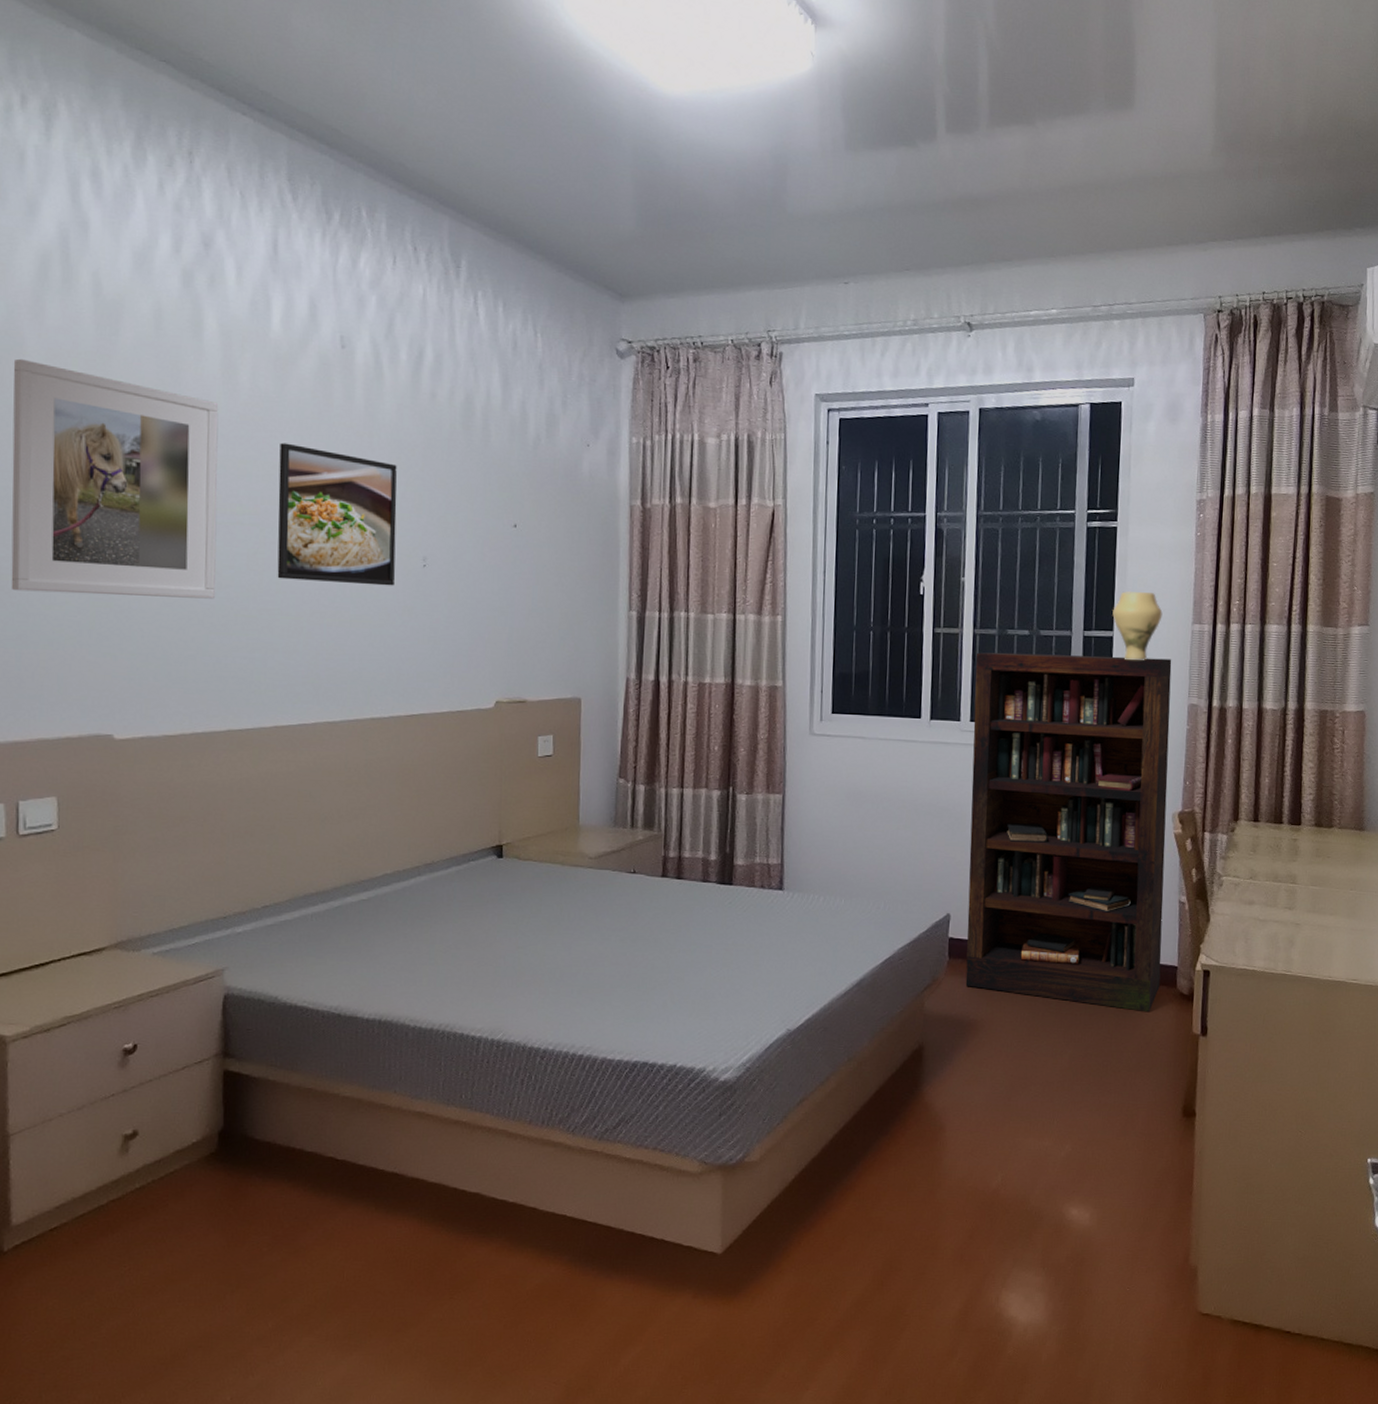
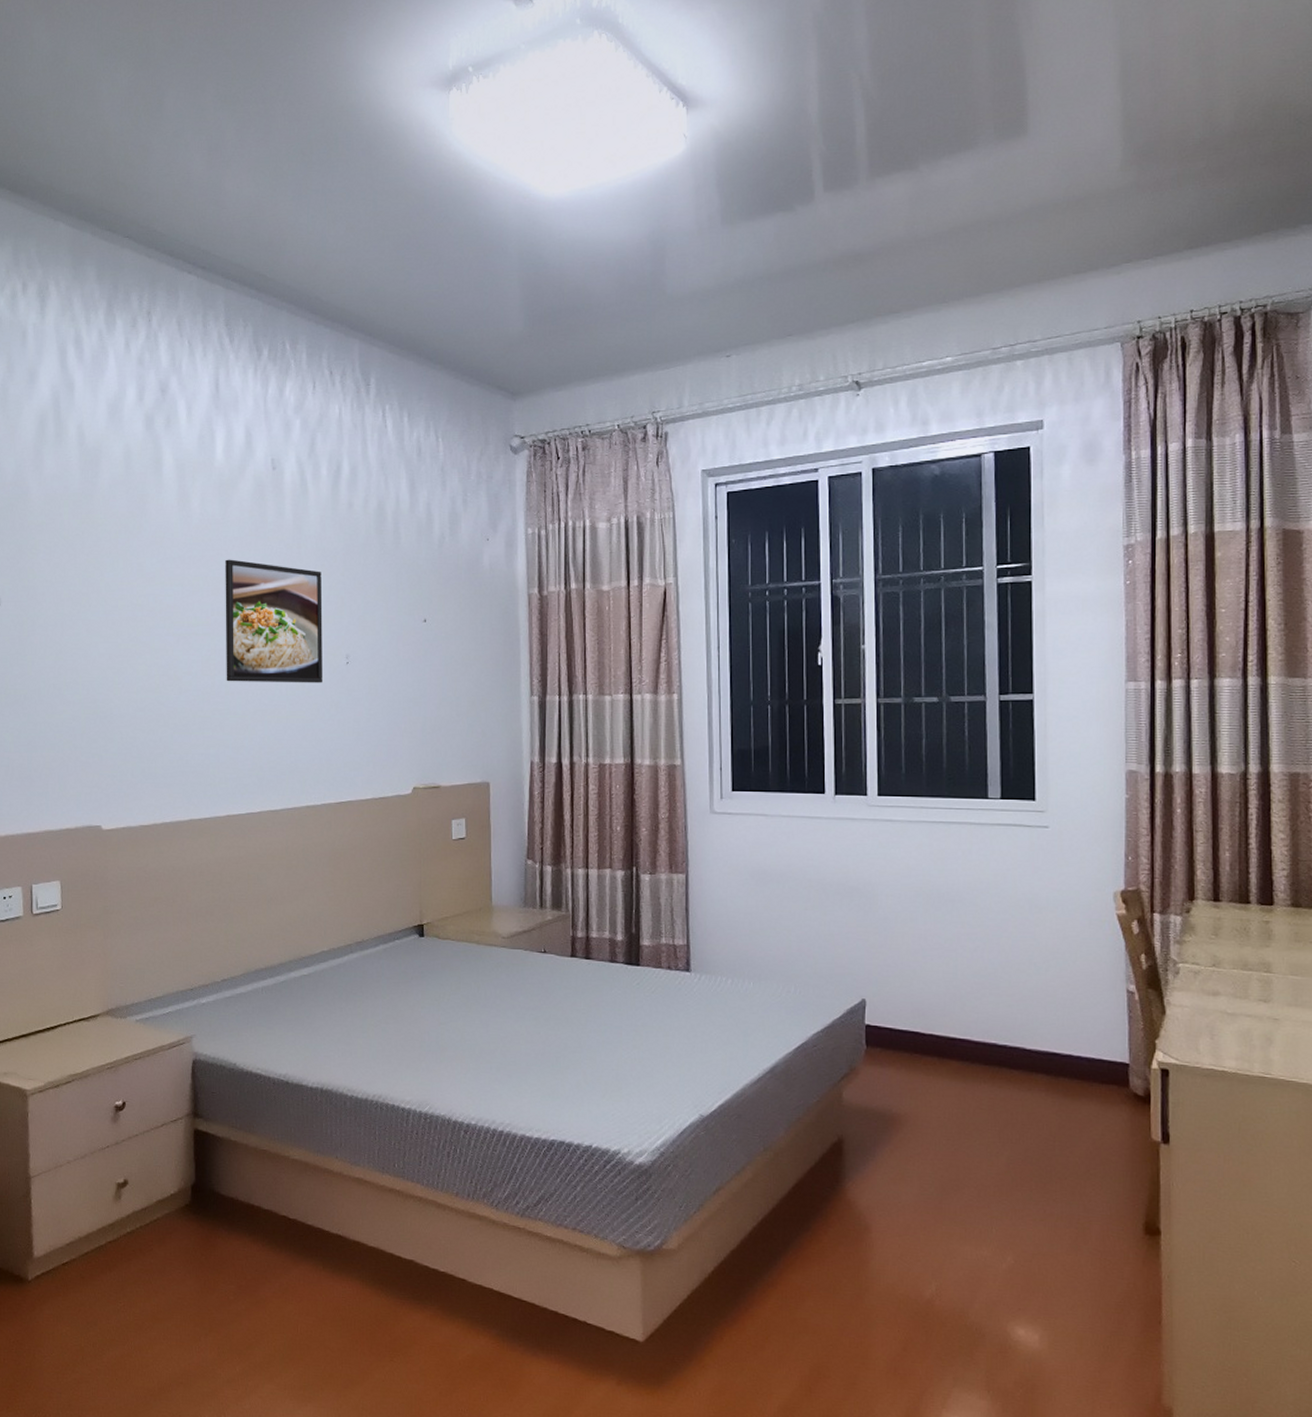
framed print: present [11,358,219,599] -> none [21,505,177,703]
bookcase: present [965,652,1172,1012] -> none [881,721,1109,1114]
vase: present [1112,591,1163,660] -> none [1031,650,1090,724]

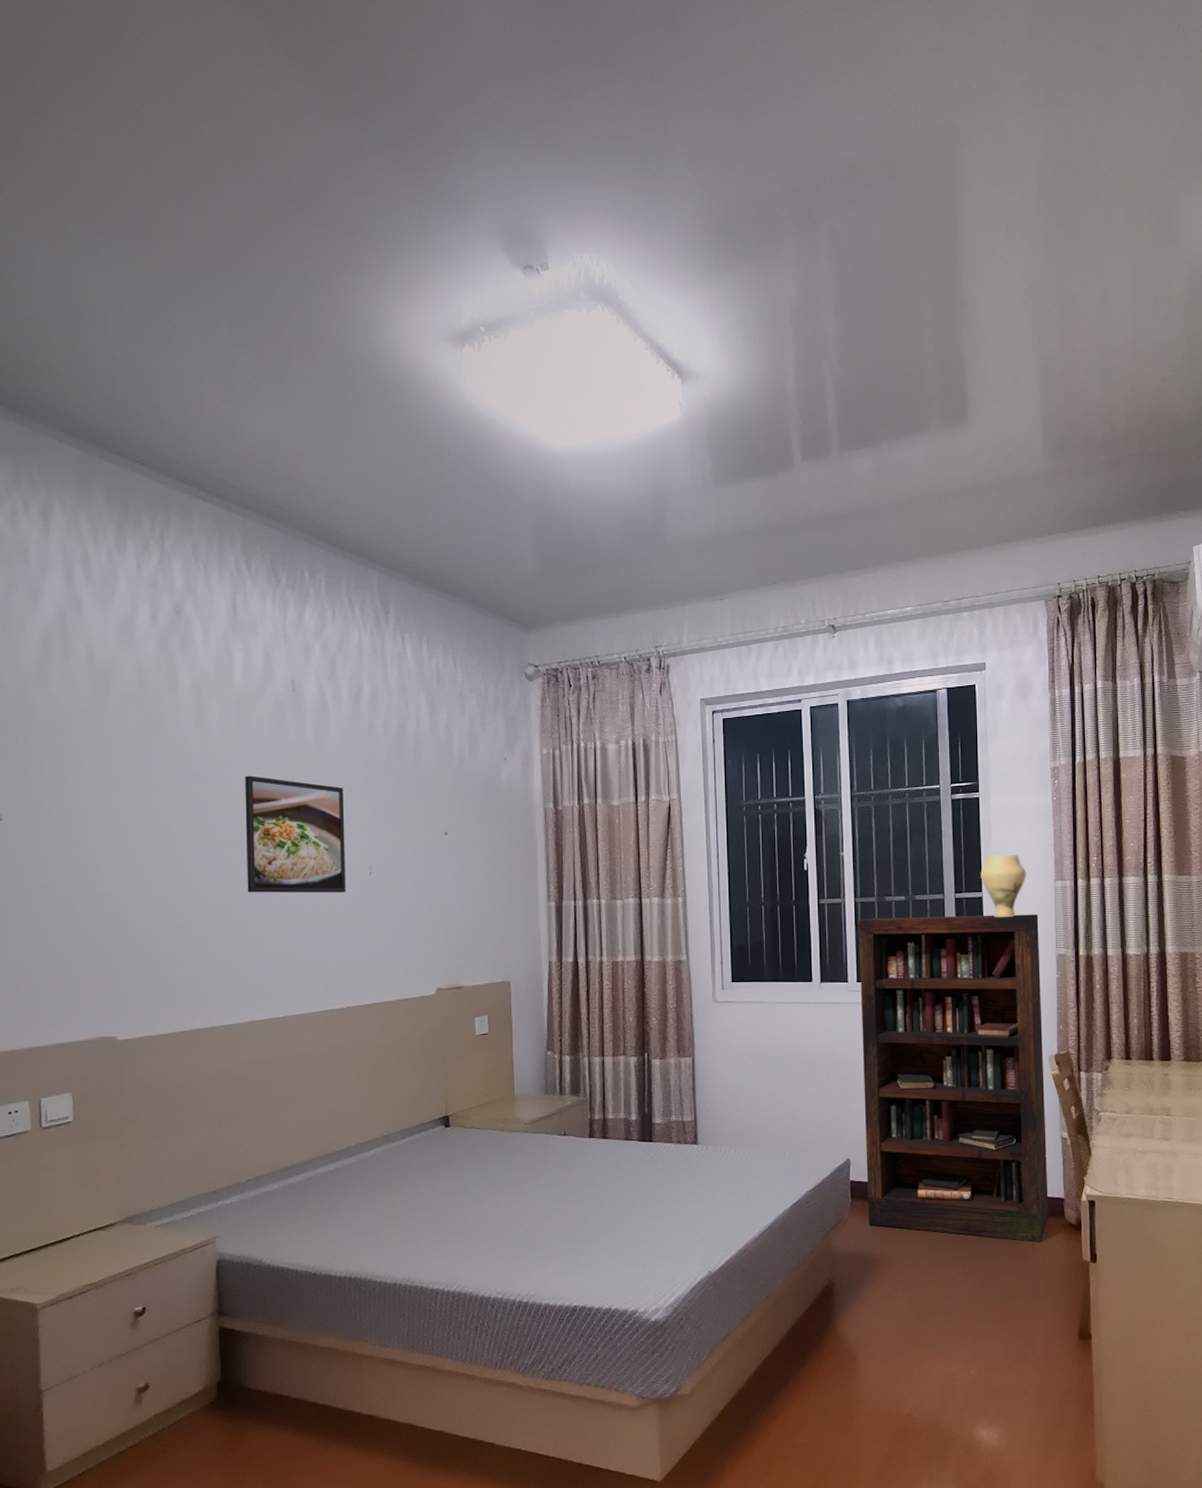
bookcase: none [881,721,1109,1114] -> present [858,914,1049,1243]
vase: none [1031,650,1090,724] -> present [980,855,1027,917]

